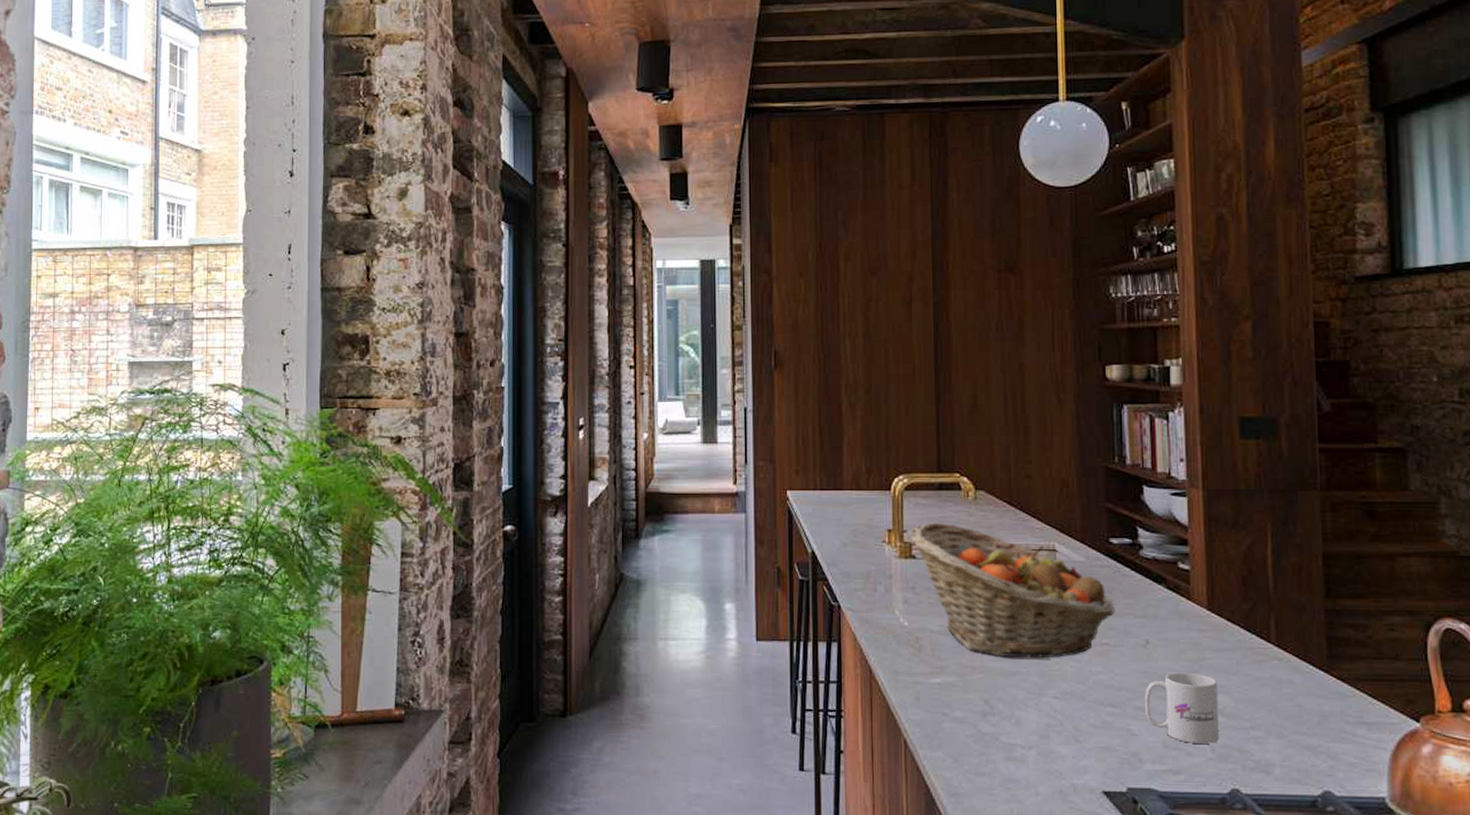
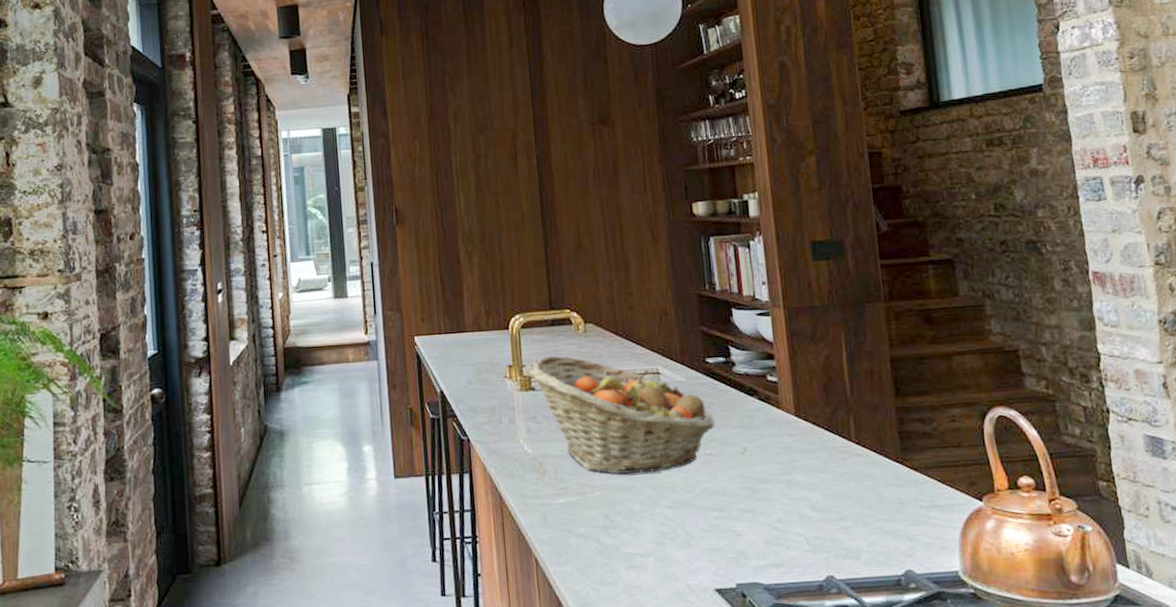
mug: present [1144,672,1219,744] -> none [745,474,813,538]

